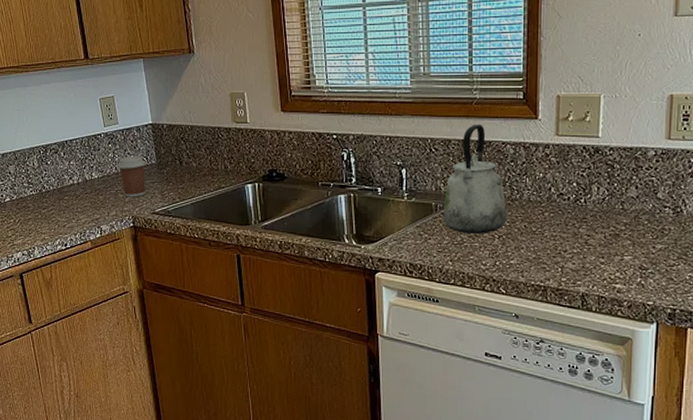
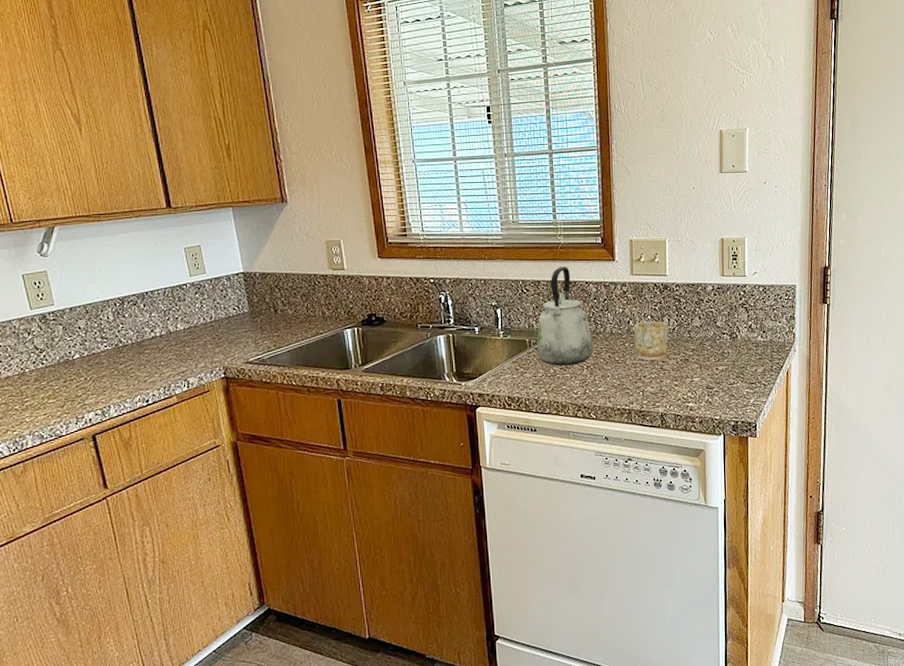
coffee cup: present [116,156,146,197] -> none [205,305,238,348]
mug: none [556,189,597,233] -> present [634,321,669,360]

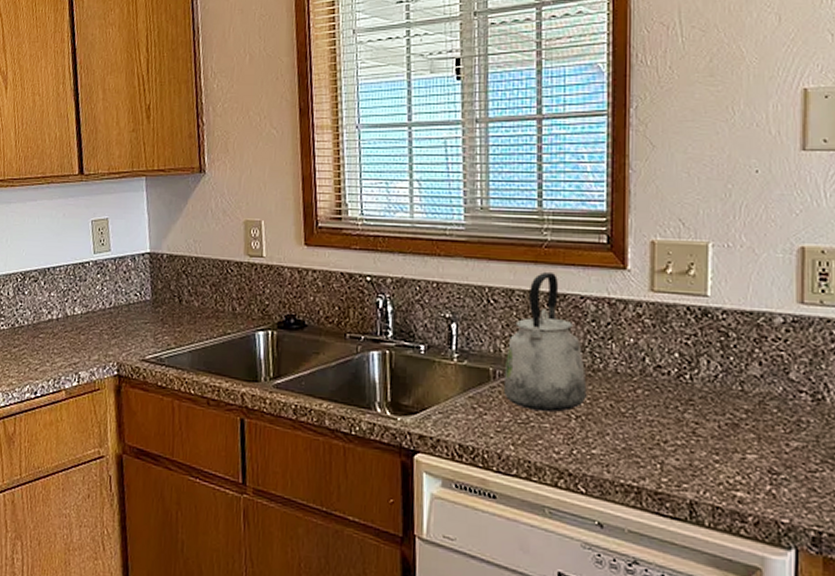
mug: present [634,321,669,360] -> none [652,360,707,419]

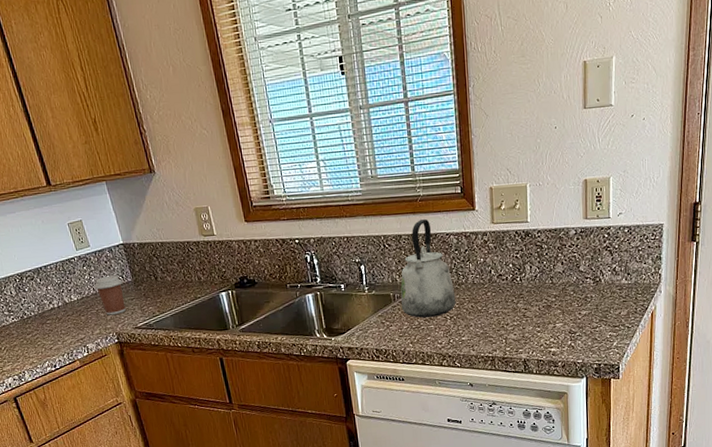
coffee cup: none [104,289,139,340] -> present [94,275,126,316]

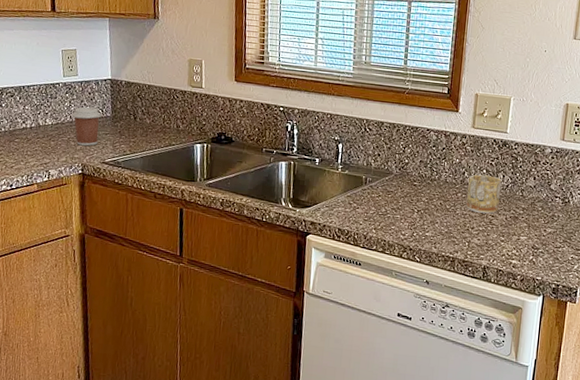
kettle: present [400,219,456,318] -> none [371,111,426,207]
mug: none [496,268,531,308] -> present [466,174,502,214]

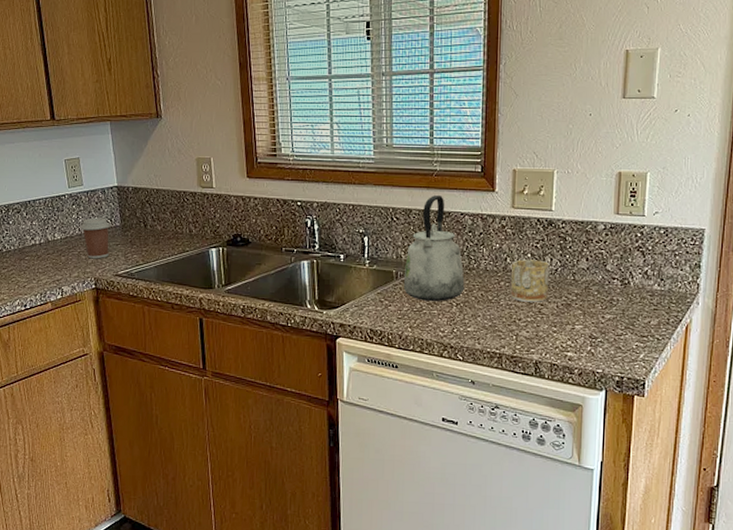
kettle: none [371,111,426,207] -> present [403,195,465,301]

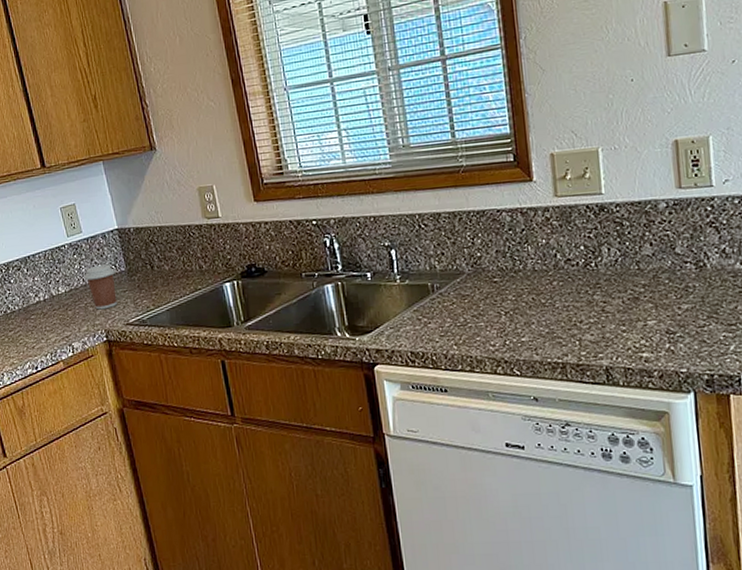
kettle: present [403,195,465,301] -> none [441,194,512,313]
mug: present [511,259,550,302] -> none [563,251,610,301]

